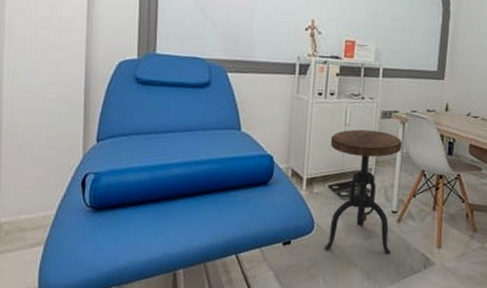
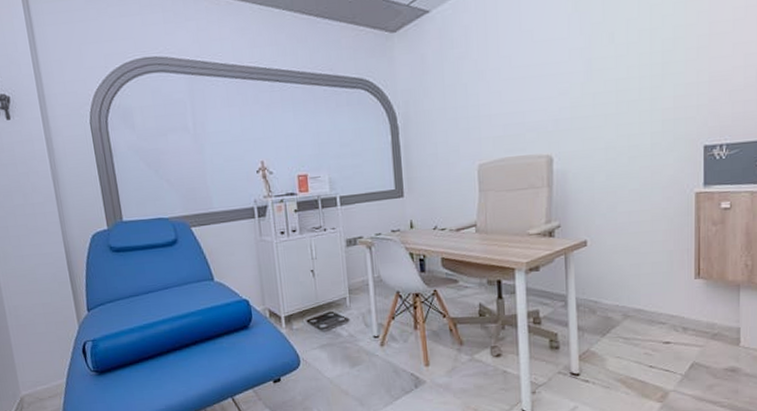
side table: present [324,129,403,255] -> none [300,259,379,382]

